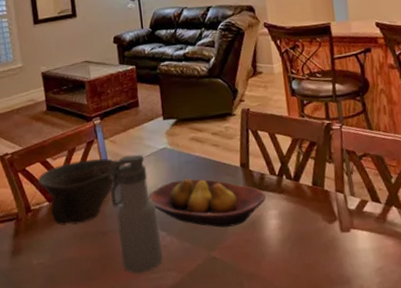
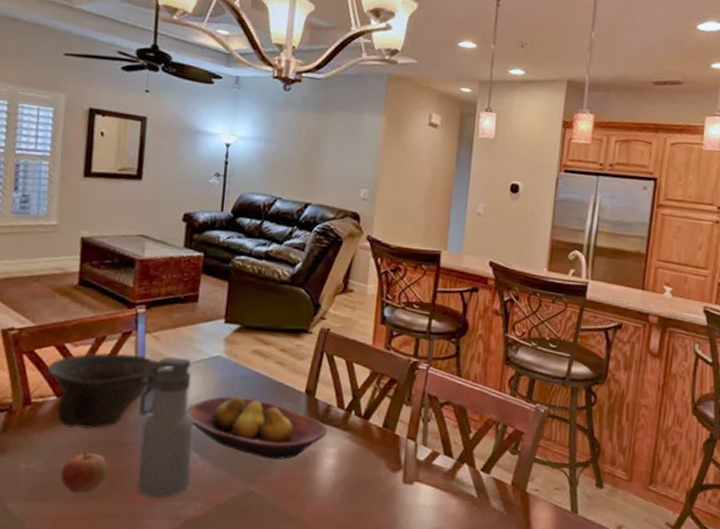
apple: none [64,243,98,278] -> present [60,452,108,493]

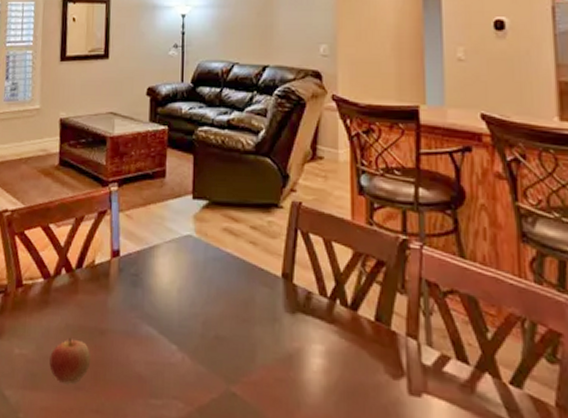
bowl: present [47,353,167,429] -> none [35,233,140,314]
water bottle: present [137,357,194,498] -> none [117,236,170,395]
fruit bowl: present [185,395,327,460] -> none [160,279,310,356]

